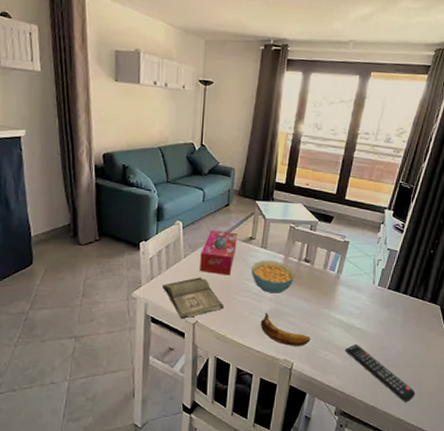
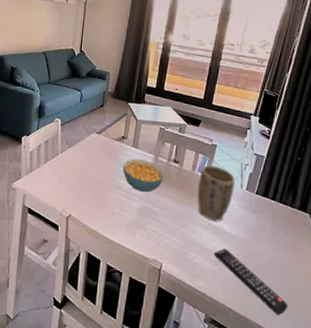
hardback book: present [162,277,225,320] -> none [40,172,97,213]
tissue box: present [200,230,238,276] -> none [75,128,111,172]
banana: present [260,313,311,346] -> none [130,211,180,247]
plant pot: none [328,263,367,319] -> present [197,165,235,222]

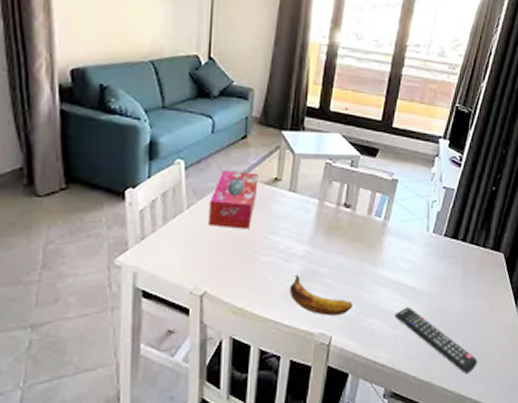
tissue box: none [75,128,111,172] -> present [209,170,259,229]
cereal bowl: present [122,159,165,192] -> none [276,207,333,249]
banana: none [130,211,180,247] -> present [289,275,354,316]
plant pot: present [197,165,235,222] -> none [374,207,420,276]

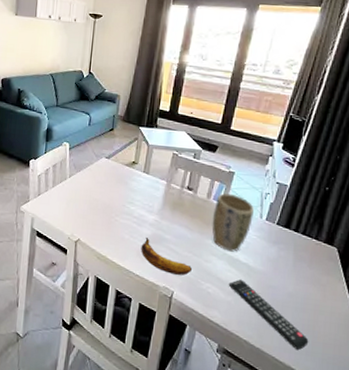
tissue box: present [209,170,259,229] -> none [83,153,121,198]
plant pot: none [374,207,420,276] -> present [212,193,254,252]

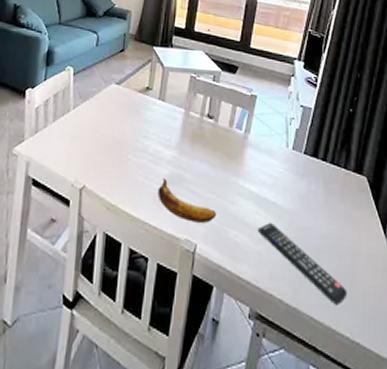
plant pot: present [212,193,254,252] -> none [236,120,279,190]

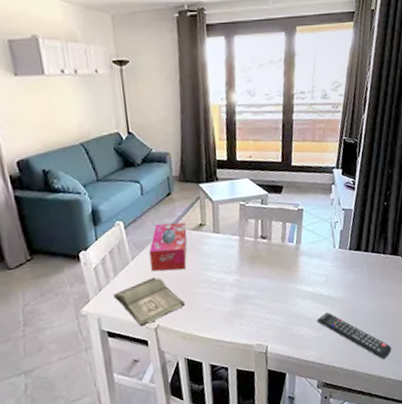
hardback book: none [47,132,117,184] -> present [113,277,186,328]
tissue box: none [90,78,133,131] -> present [149,222,188,272]
banana: present [157,179,217,223] -> none [226,300,282,330]

